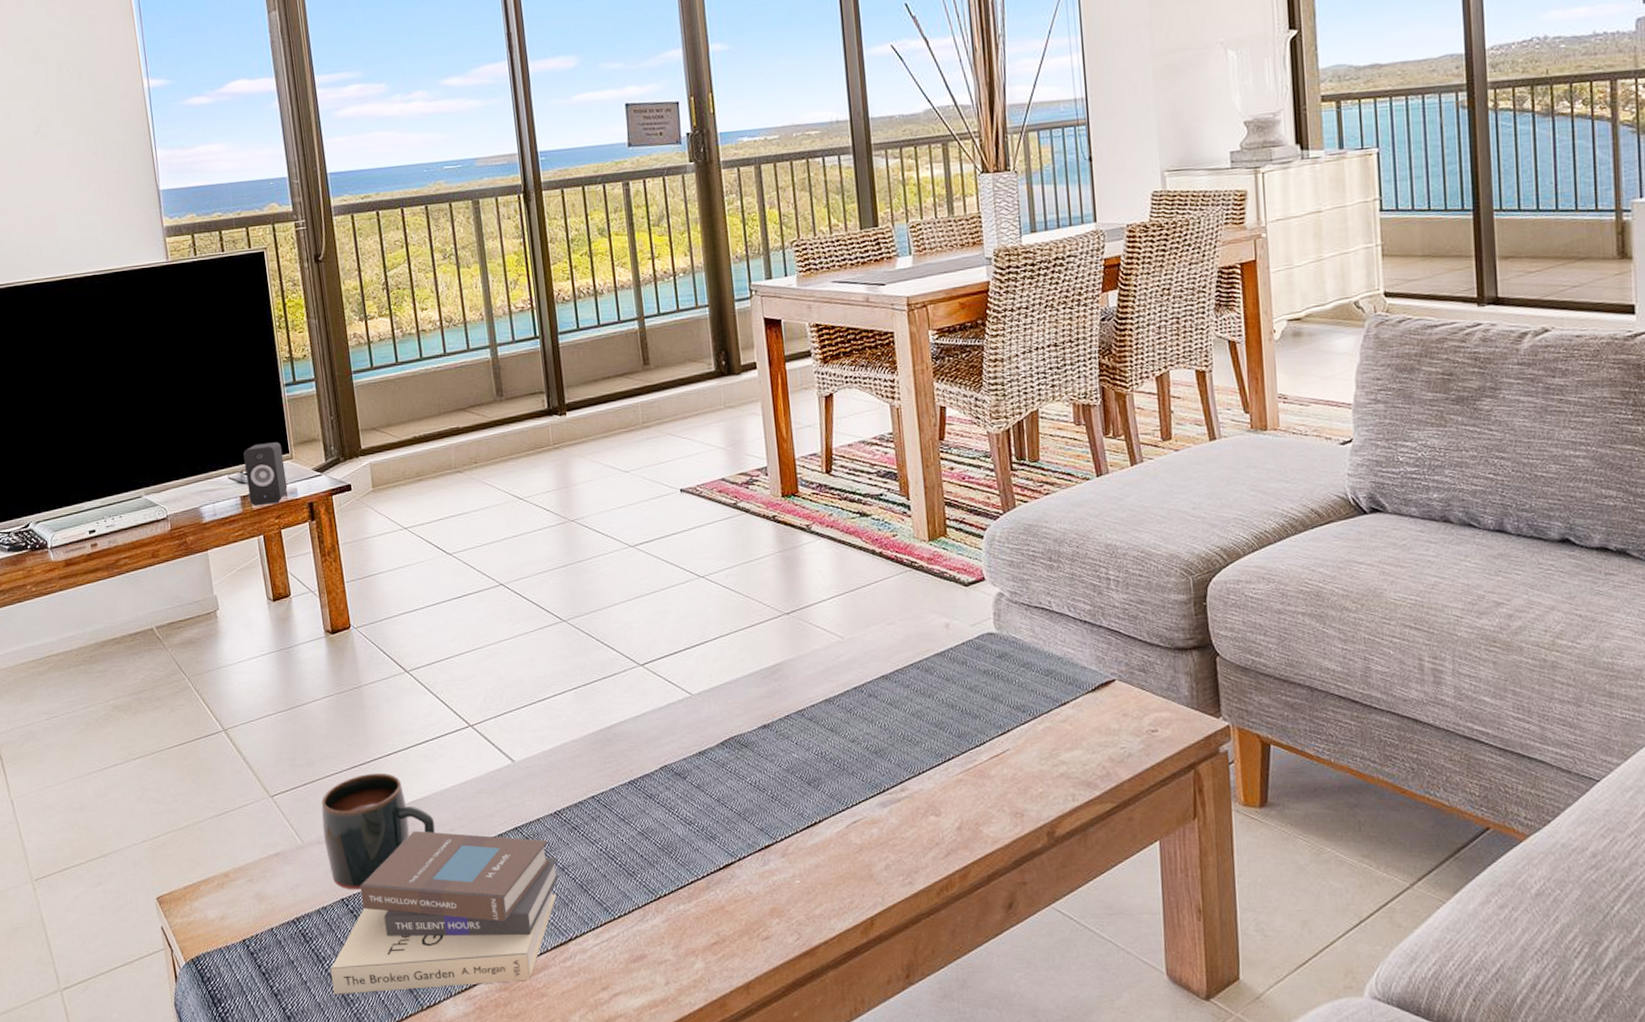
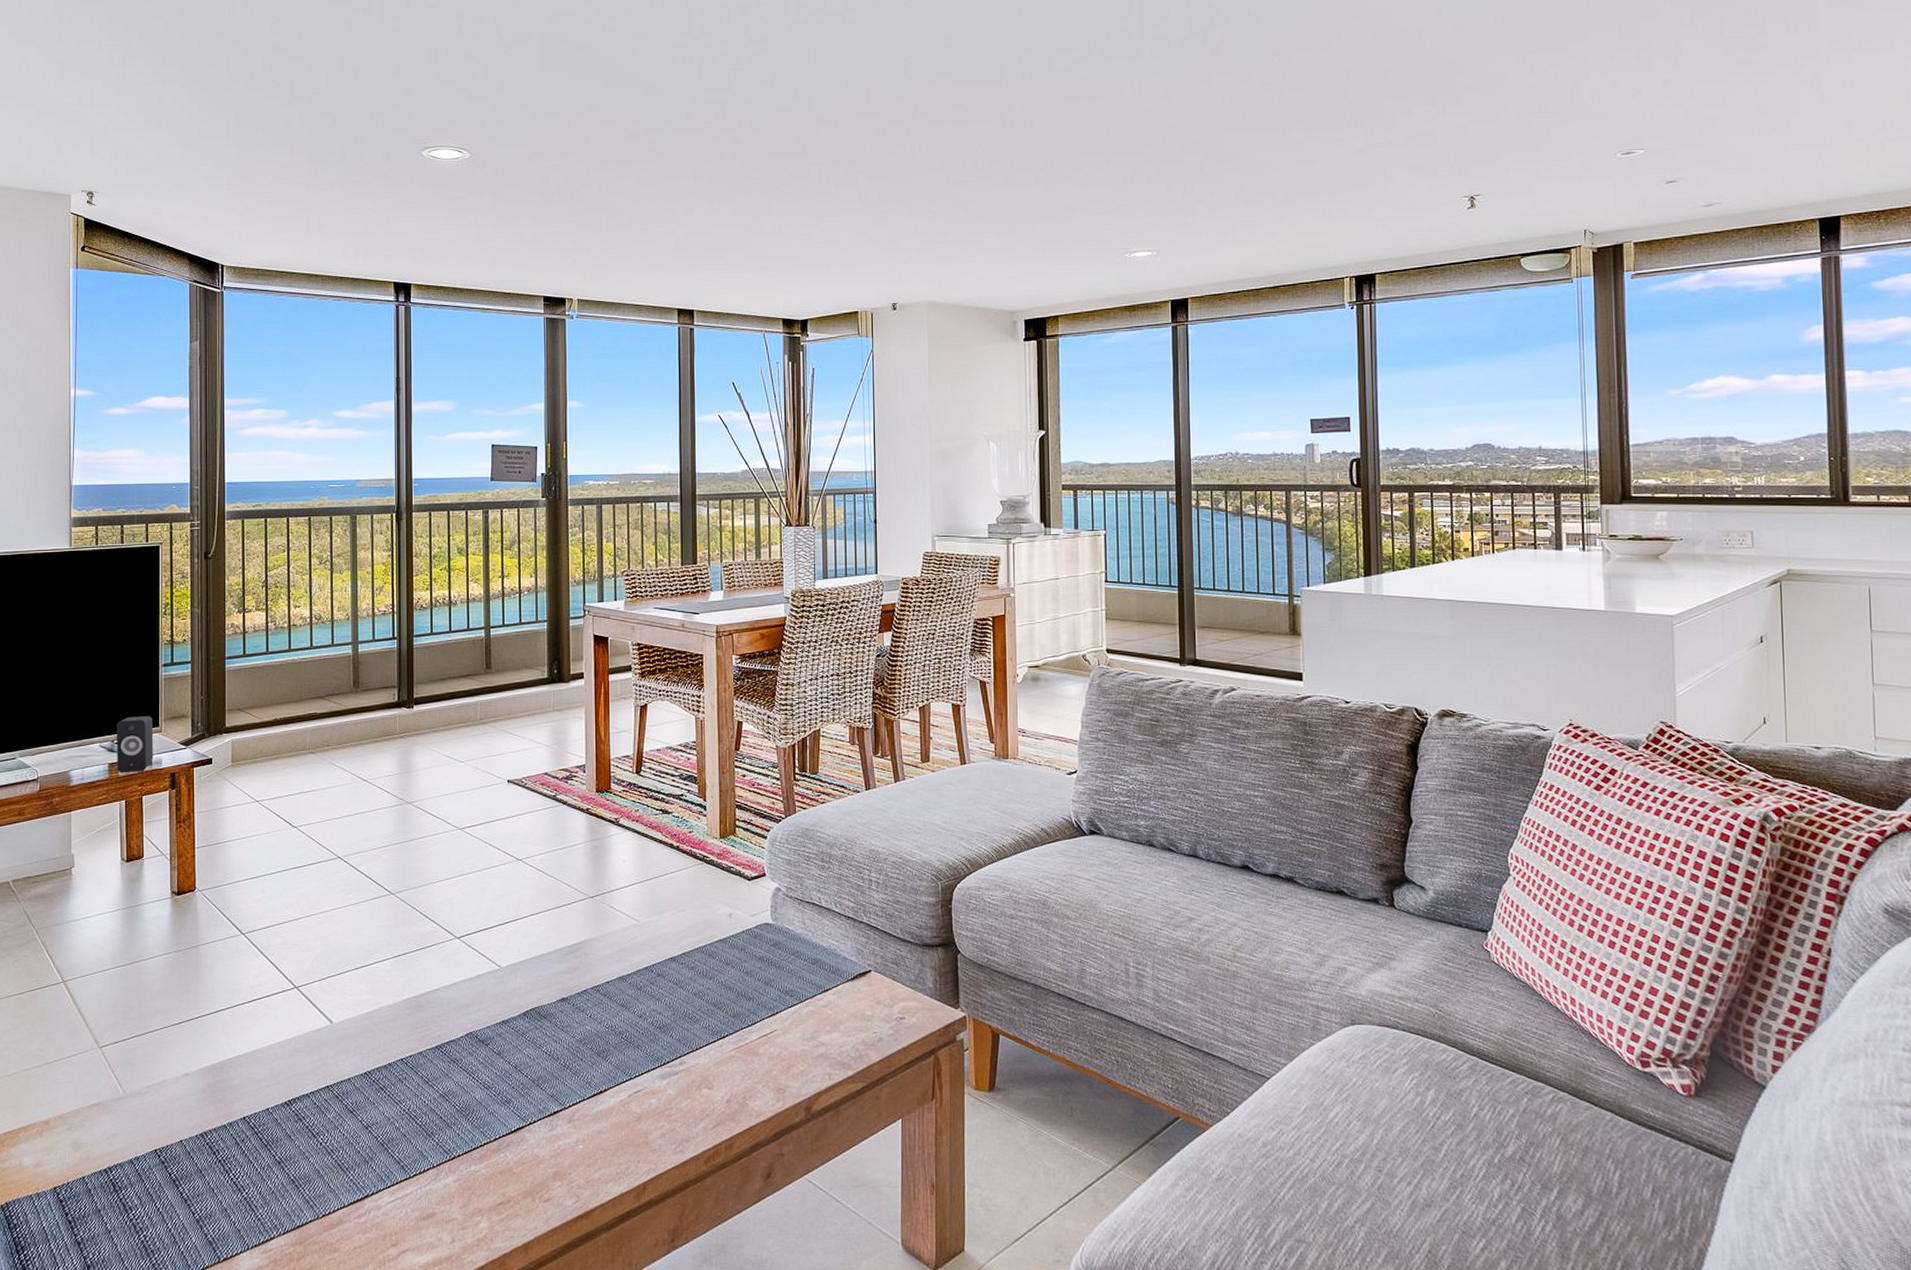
mug: present [321,773,435,890] -> none [146,1028,252,1142]
books: present [331,830,560,995] -> none [136,1085,363,1245]

